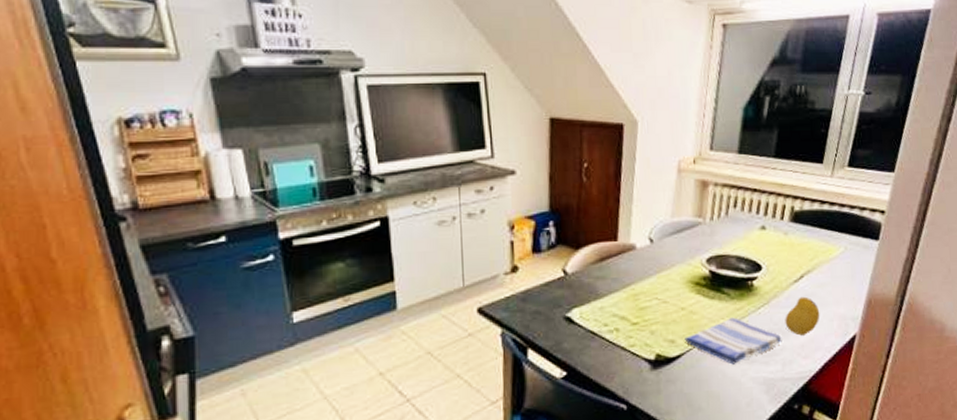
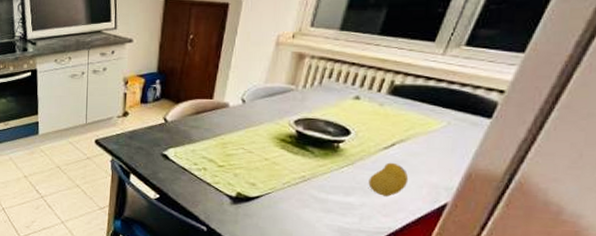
dish towel: present [684,317,782,365] -> none [265,172,363,211]

